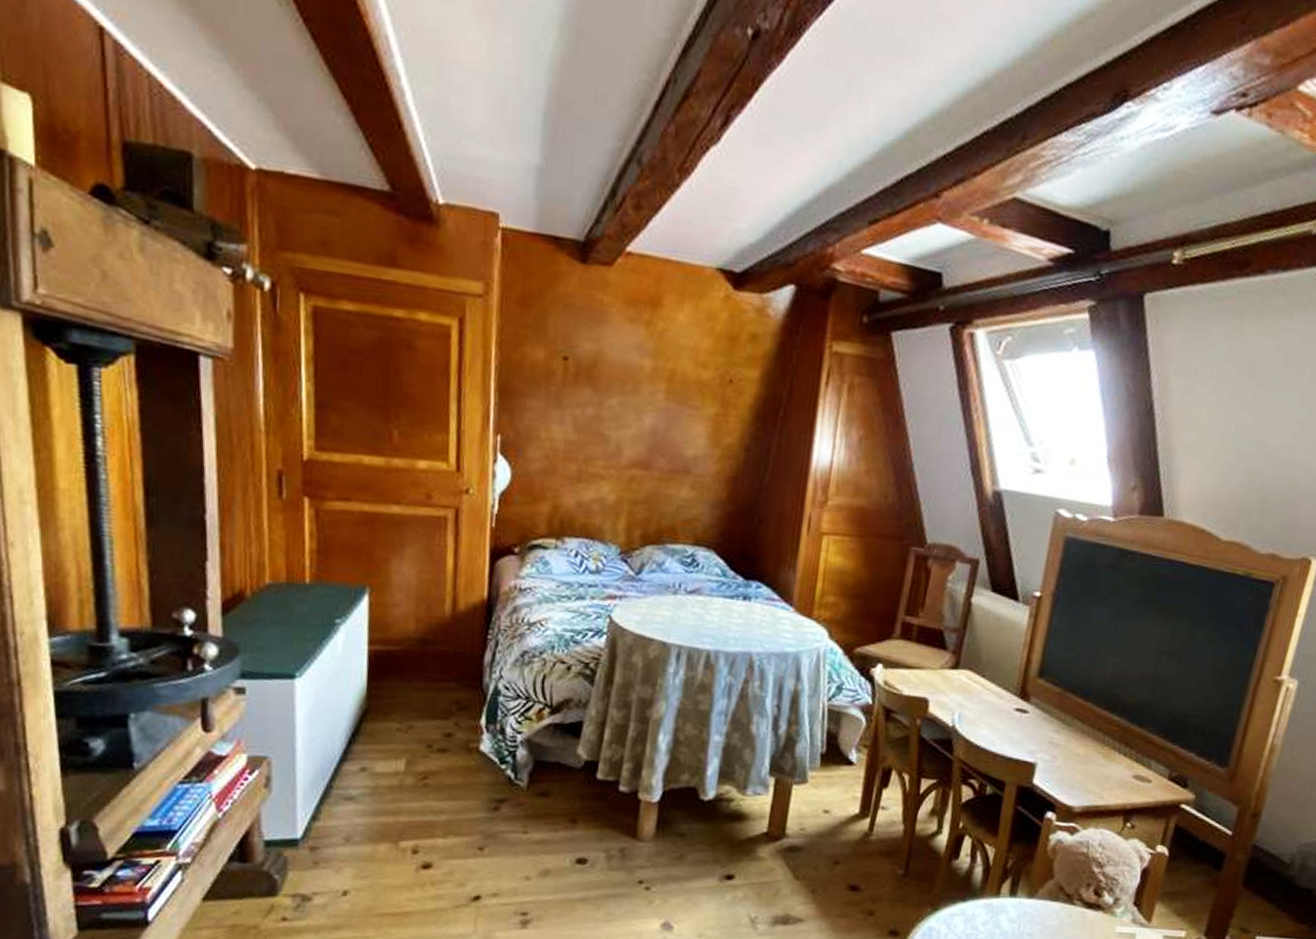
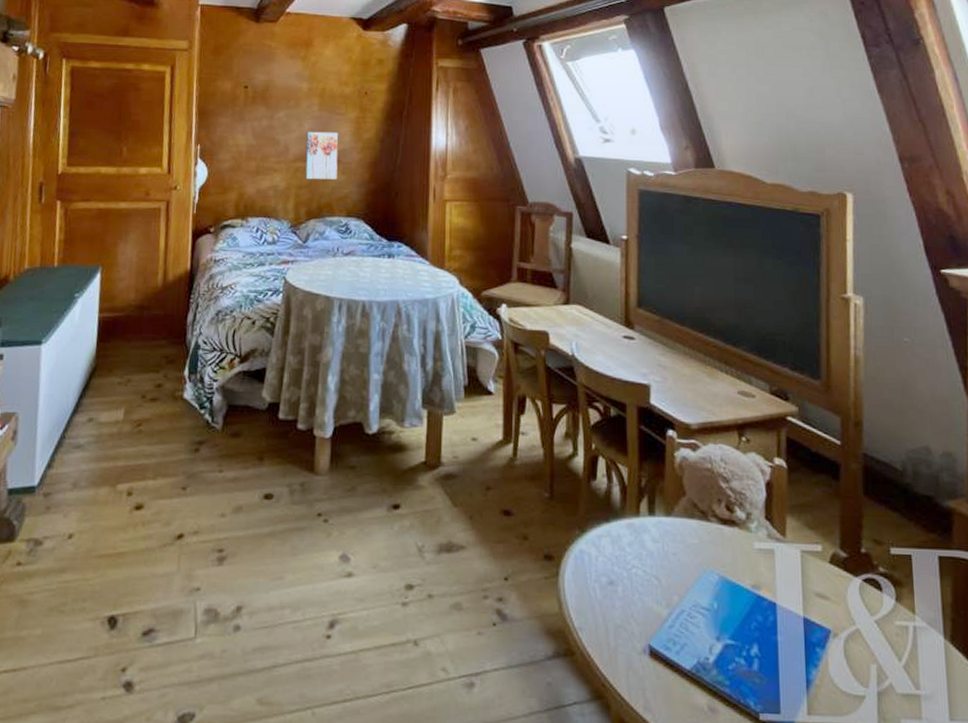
wall art: none [642,428,689,496] -> present [305,131,339,180]

